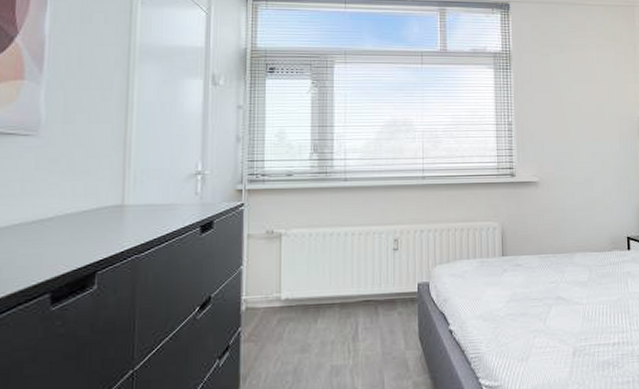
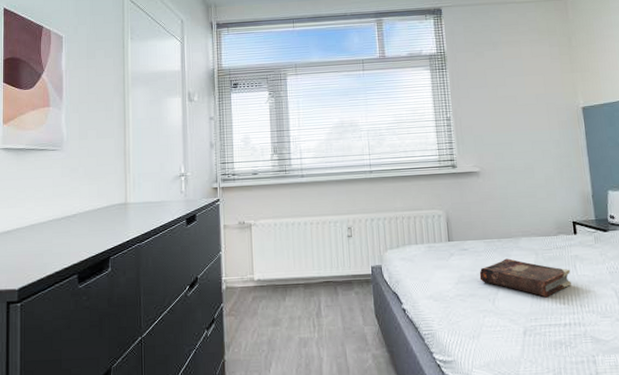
book: none [532,275,623,316] -> present [479,258,571,298]

